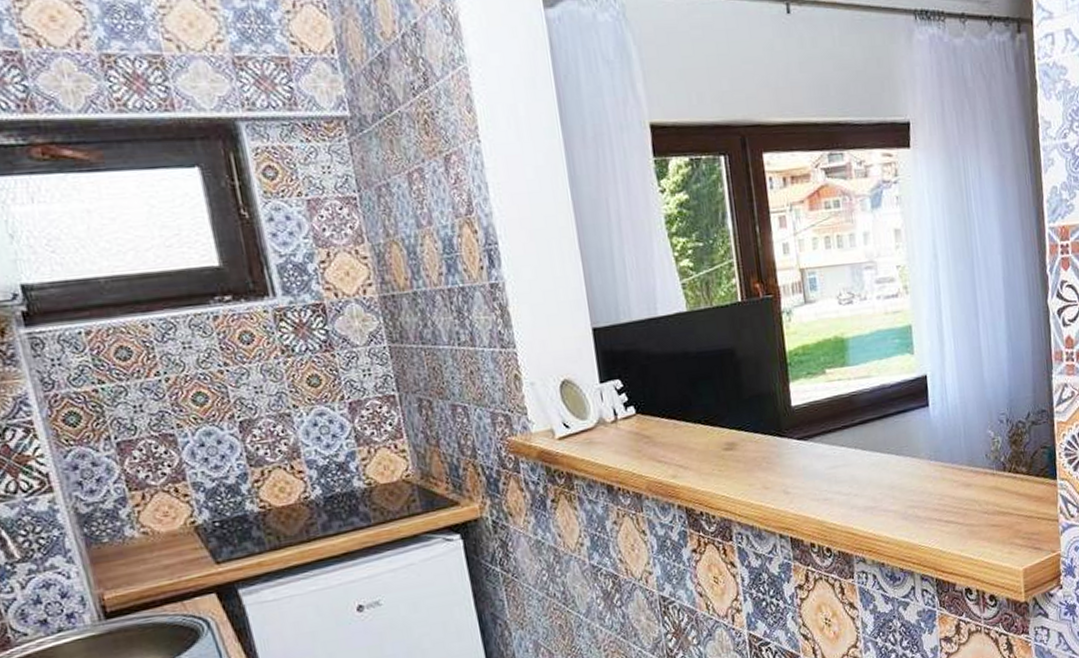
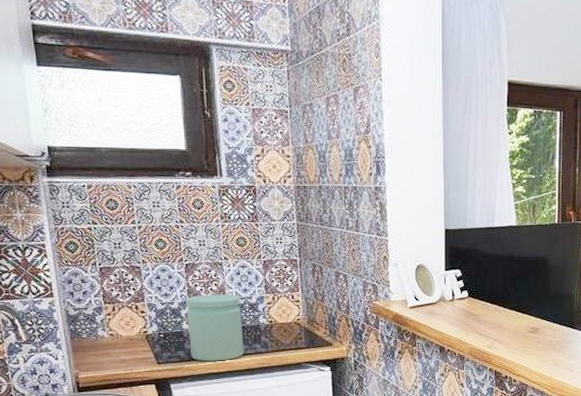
jar: none [245,454,338,552] -> present [185,294,244,361]

